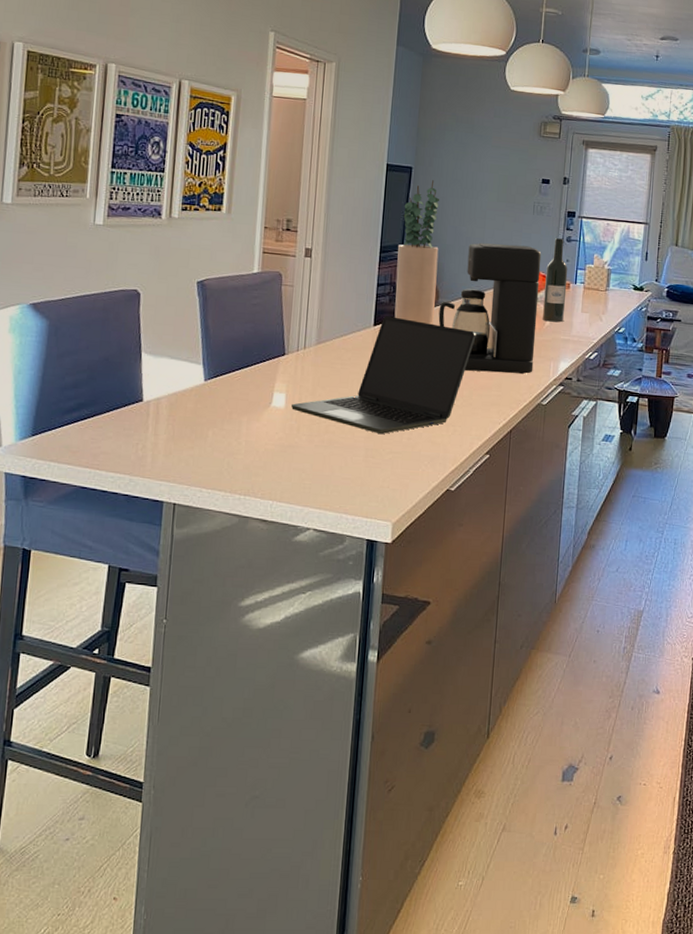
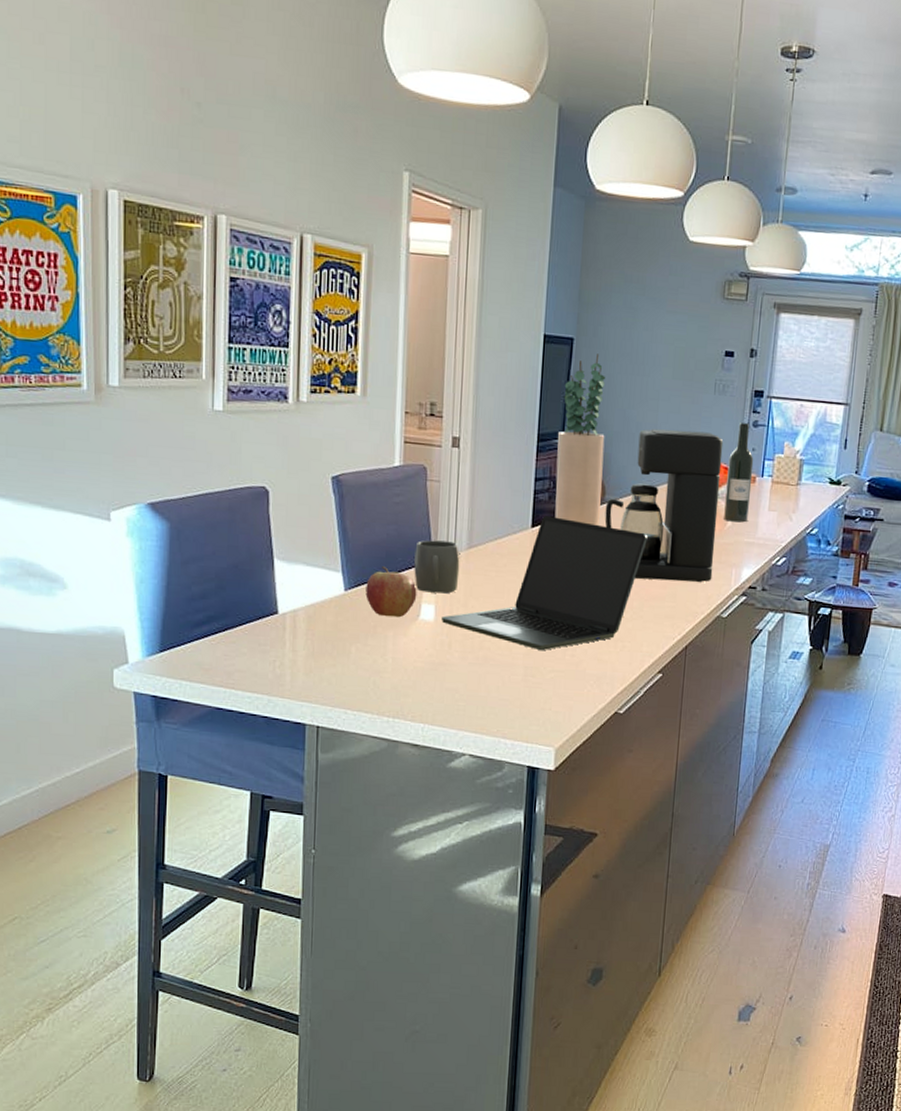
fruit: none [223,359,270,405] -> present [365,565,417,618]
mug: none [267,336,310,384] -> present [414,540,460,594]

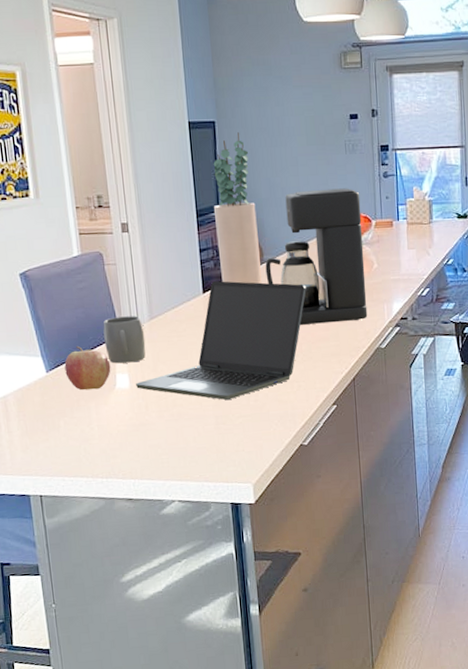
wine bottle: present [724,423,754,523] -> none [366,175,391,264]

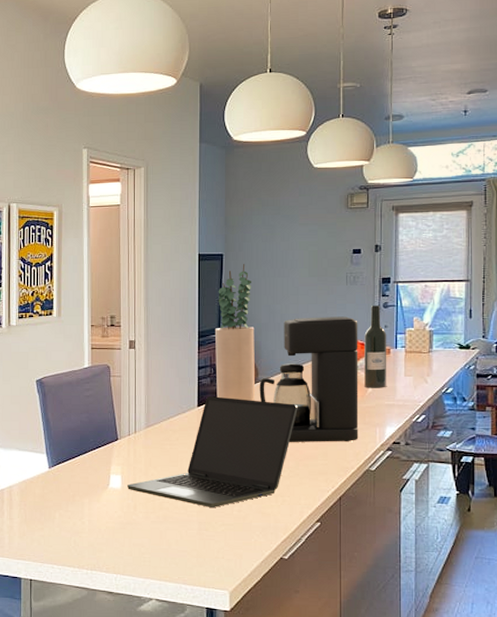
fruit: present [64,345,111,391] -> none [65,446,106,487]
mug: present [103,316,146,364] -> none [103,423,140,466]
wine bottle: none [366,175,391,264] -> present [364,306,387,388]

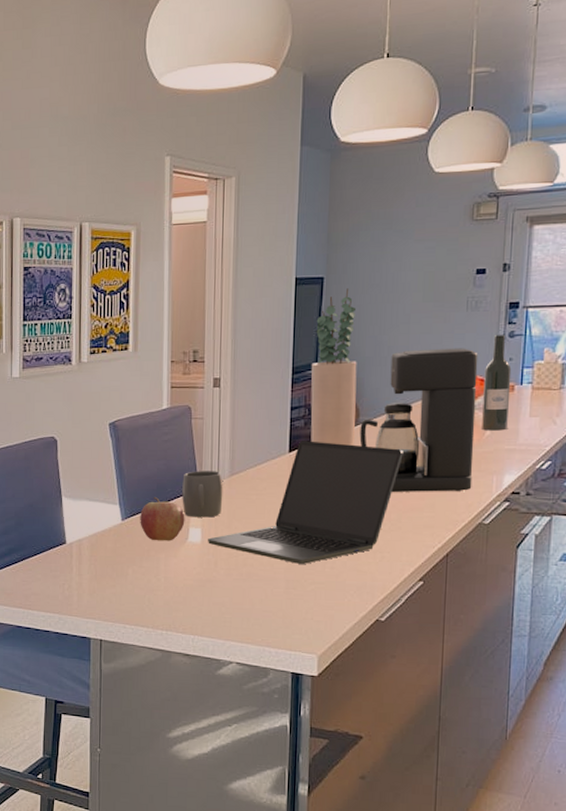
fruit: none [65,446,106,487] -> present [140,496,185,541]
mug: none [103,423,140,466] -> present [182,471,223,518]

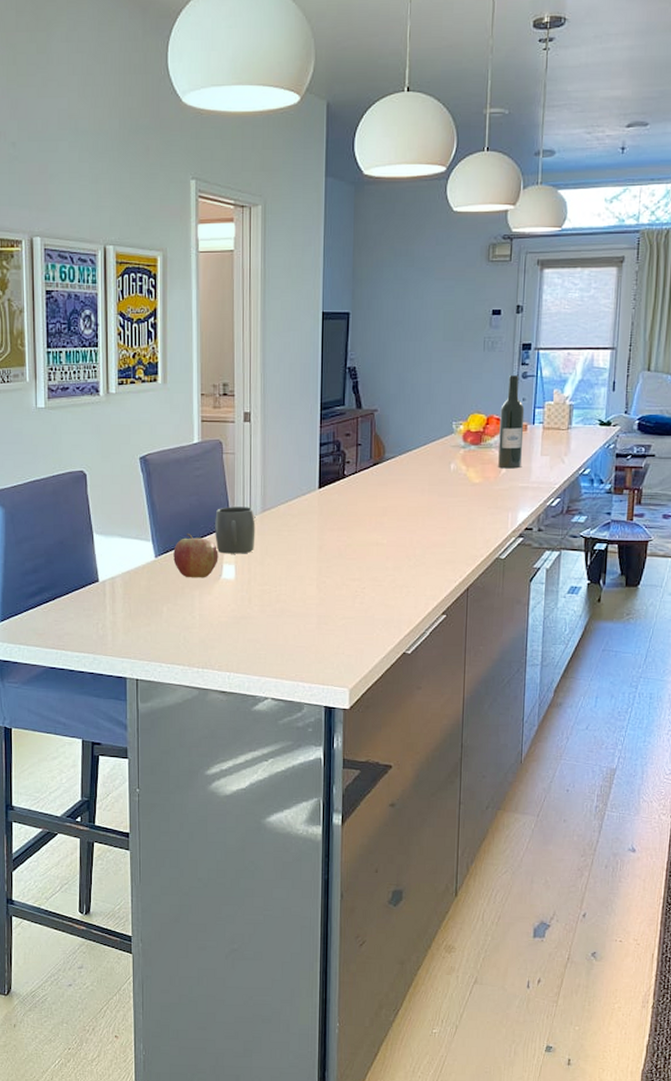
laptop: present [208,441,403,564] -> none [241,477,427,599]
vase: present [310,288,357,446] -> none [339,325,383,482]
coffee maker: present [359,348,478,492] -> none [386,387,495,528]

